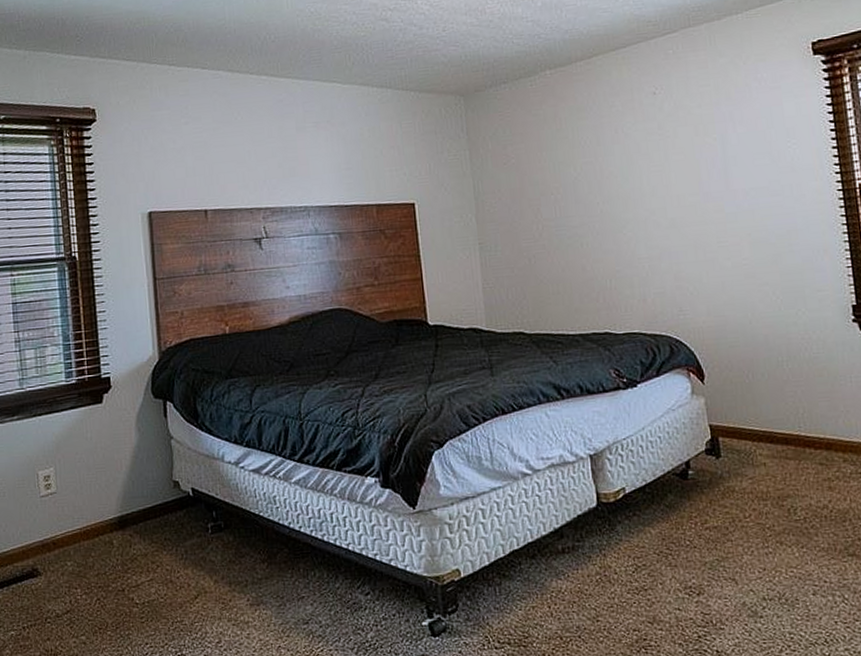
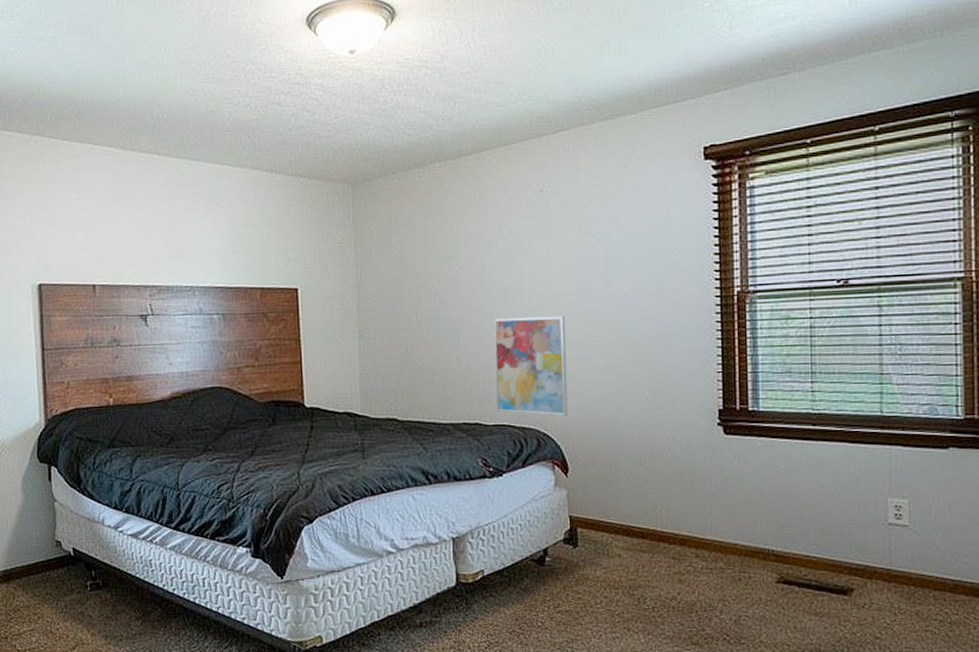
wall art: none [615,217,699,321] -> present [493,316,568,416]

